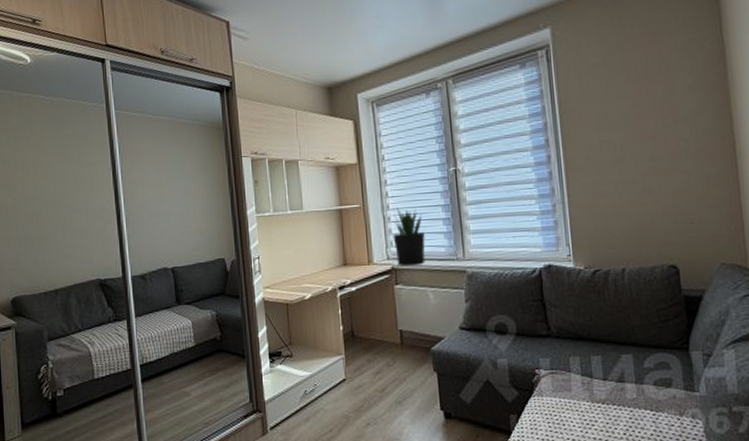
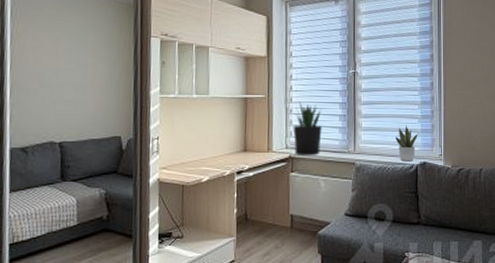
potted plant: none [511,224,540,266] -> present [395,125,419,162]

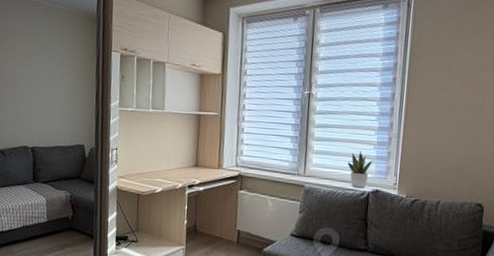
planter: present [293,101,322,157] -> none [243,121,273,176]

